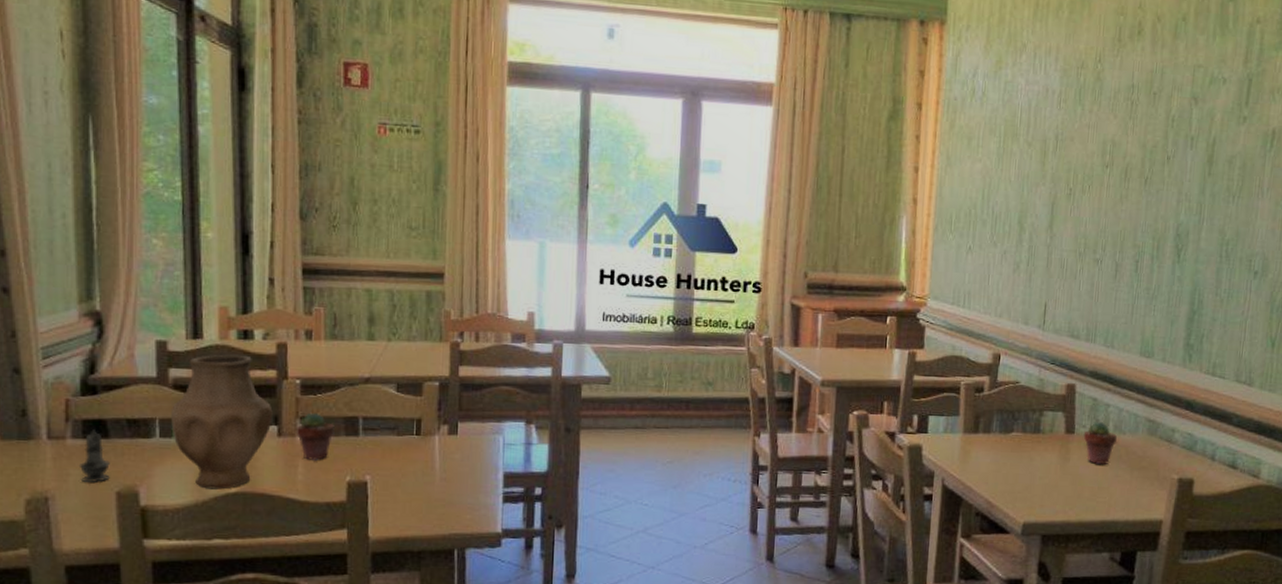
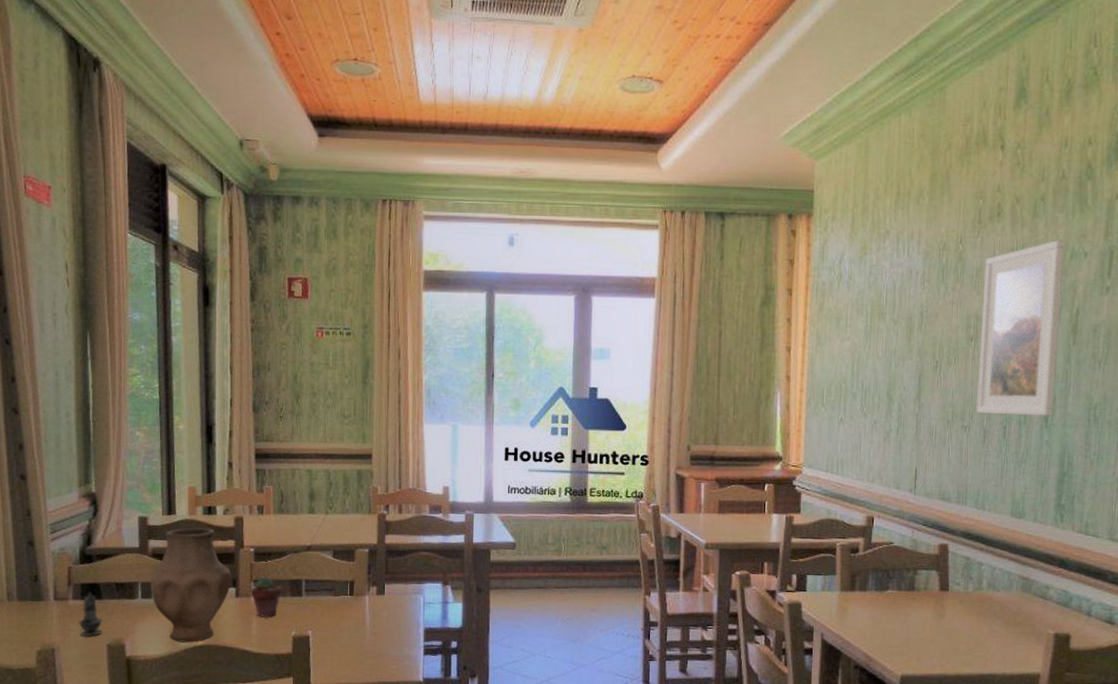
potted succulent: present [1083,422,1117,465] -> none [957,580,992,621]
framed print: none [1109,63,1204,251] -> present [976,239,1064,416]

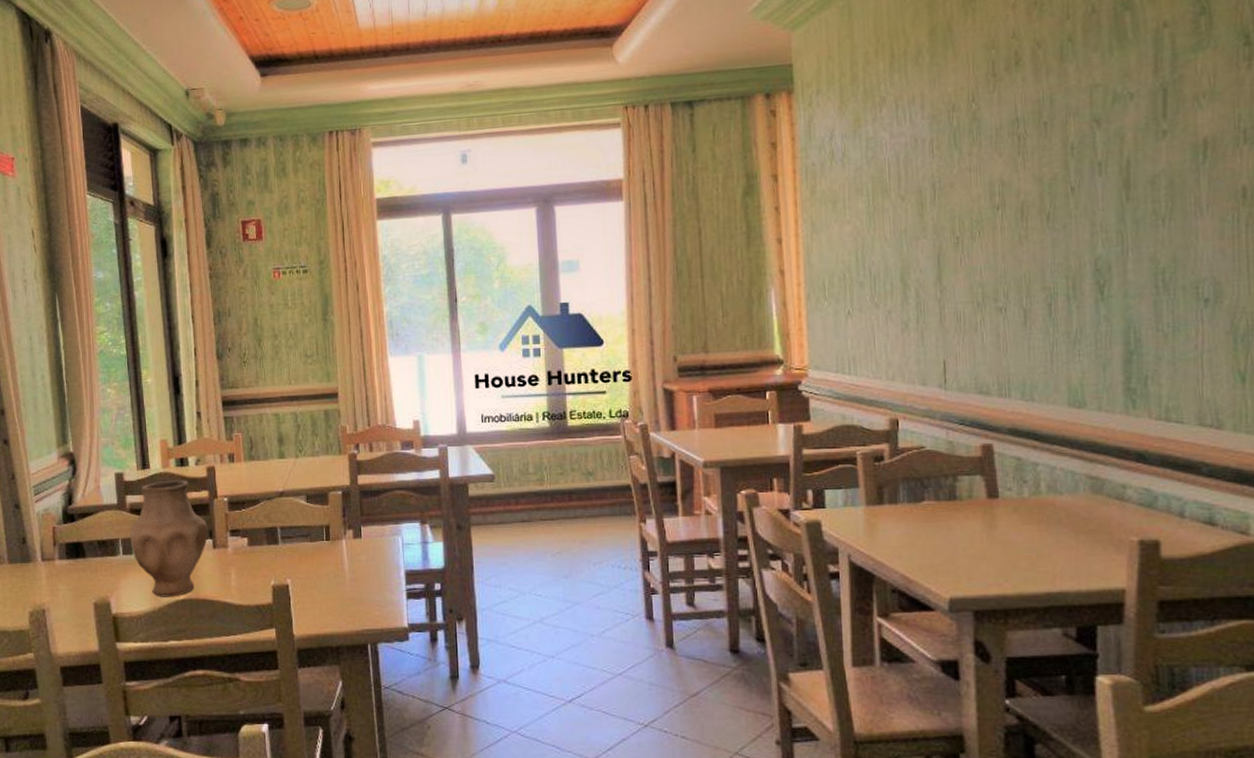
salt shaker: present [78,592,102,636] -> none [65,551,88,595]
potted succulent: present [250,576,282,619] -> none [227,525,258,569]
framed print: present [976,239,1064,416] -> none [1004,82,1110,291]

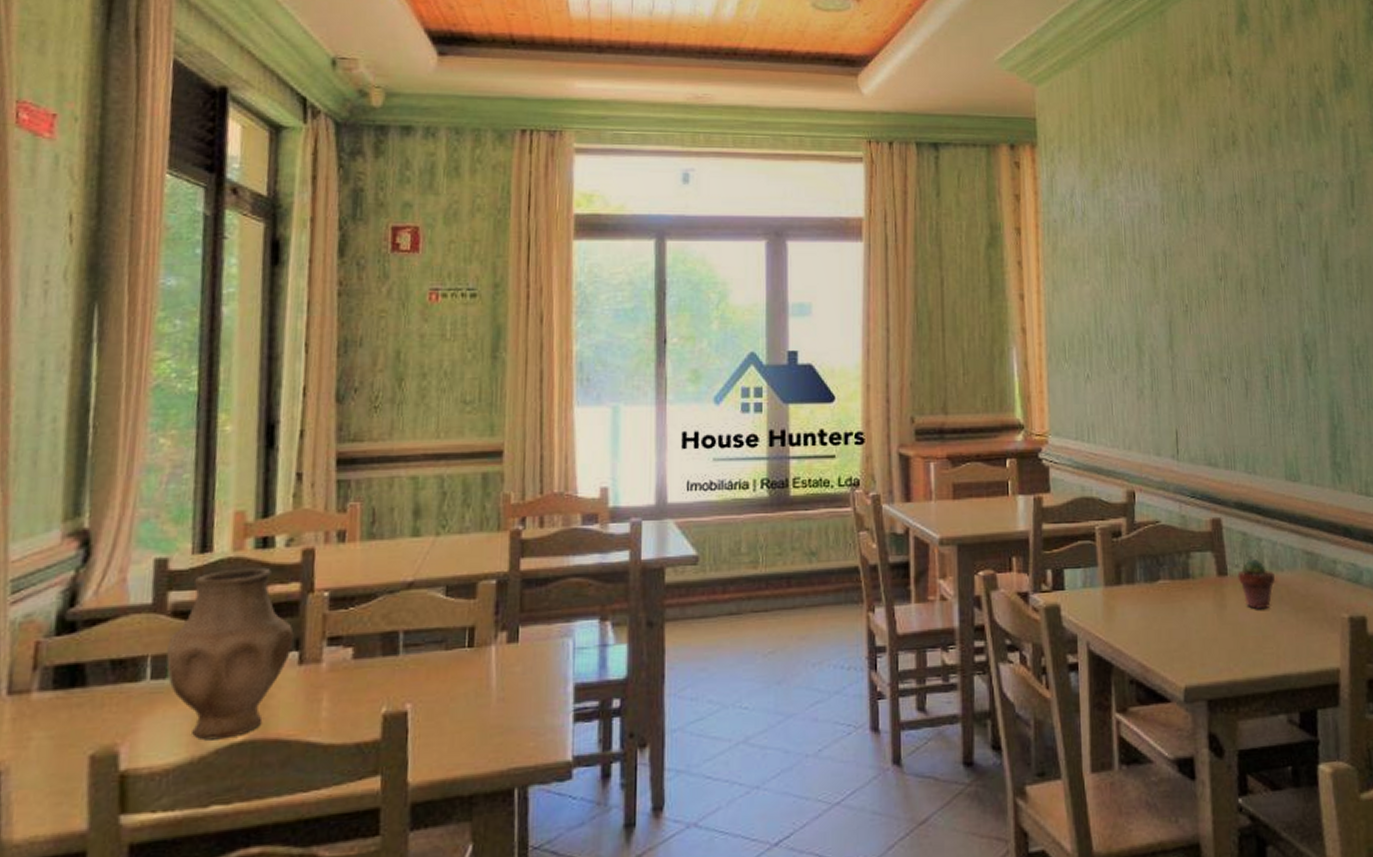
potted succulent: none [1010,483,1054,531] -> present [1237,559,1276,610]

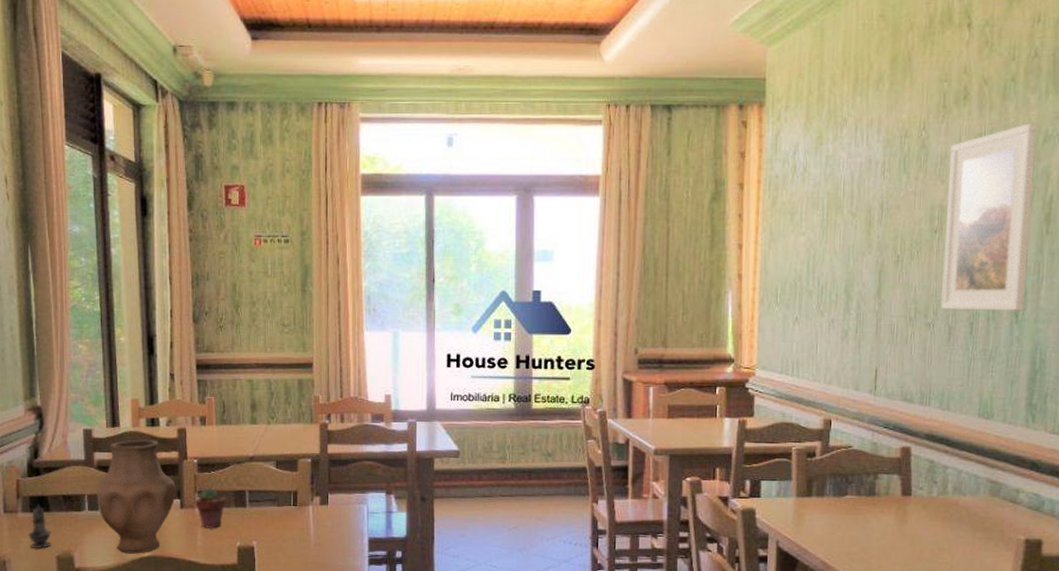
salt shaker: none [44,677,85,746] -> present [28,504,51,548]
potted succulent: none [321,630,369,692] -> present [195,487,226,530]
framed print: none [1225,169,1315,363] -> present [940,122,1037,311]
potted succulent: present [1237,559,1276,610] -> none [921,484,957,527]

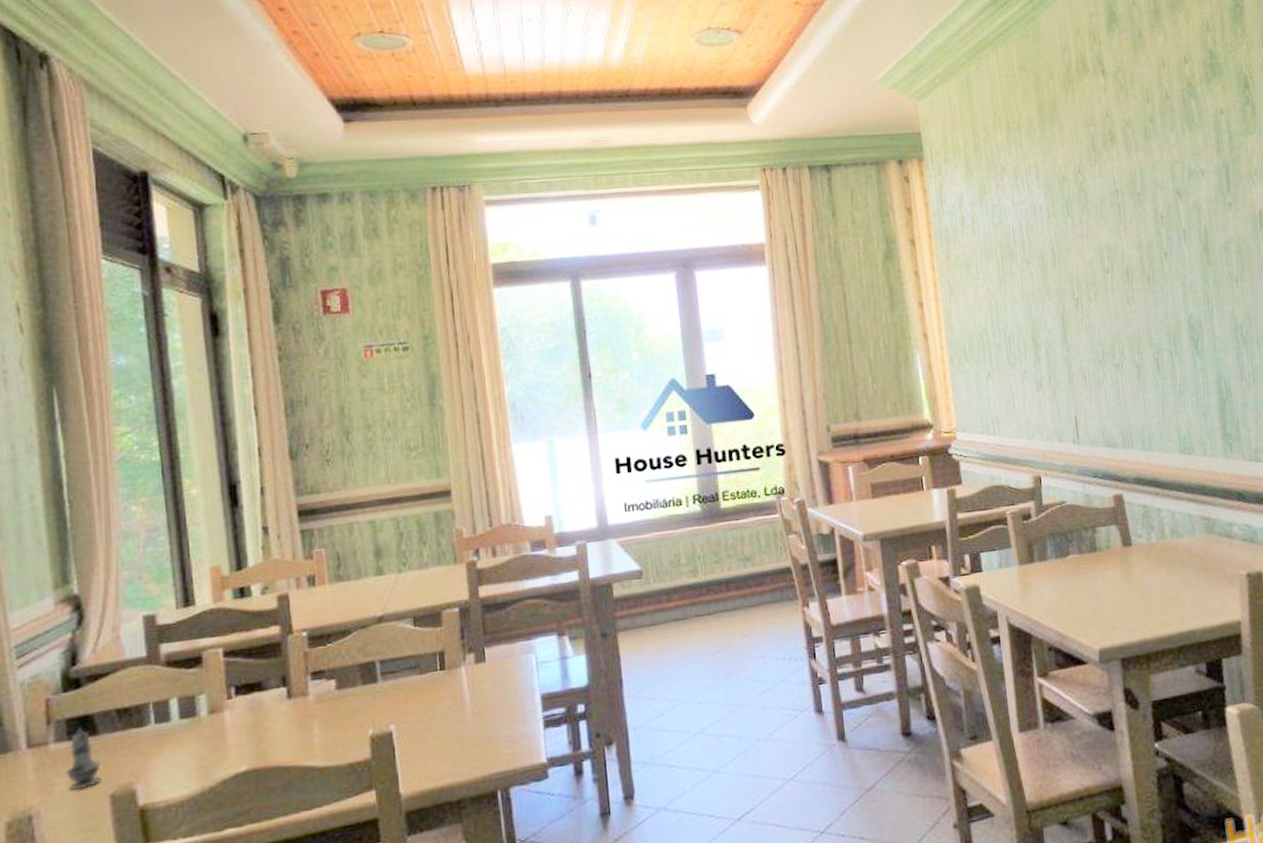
vase: present [97,439,176,554] -> none [166,615,280,773]
potted succulent: present [195,487,226,530] -> none [306,664,350,720]
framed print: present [940,122,1037,311] -> none [1106,159,1201,348]

